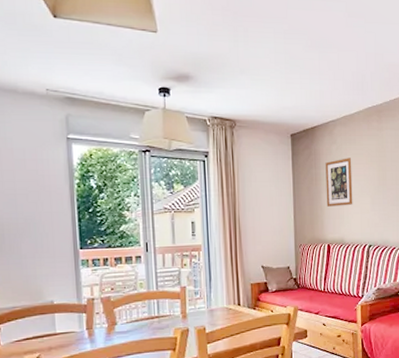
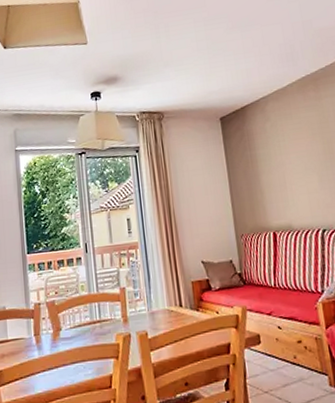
wall art: present [325,158,353,207] -> none [260,133,298,190]

